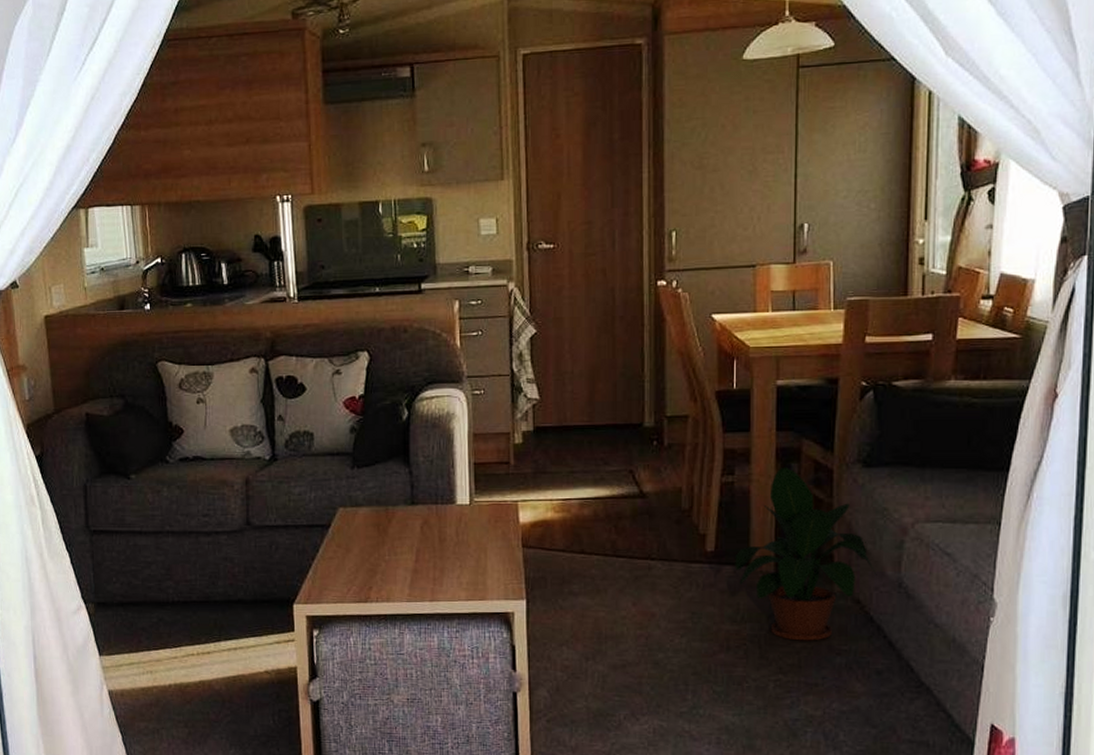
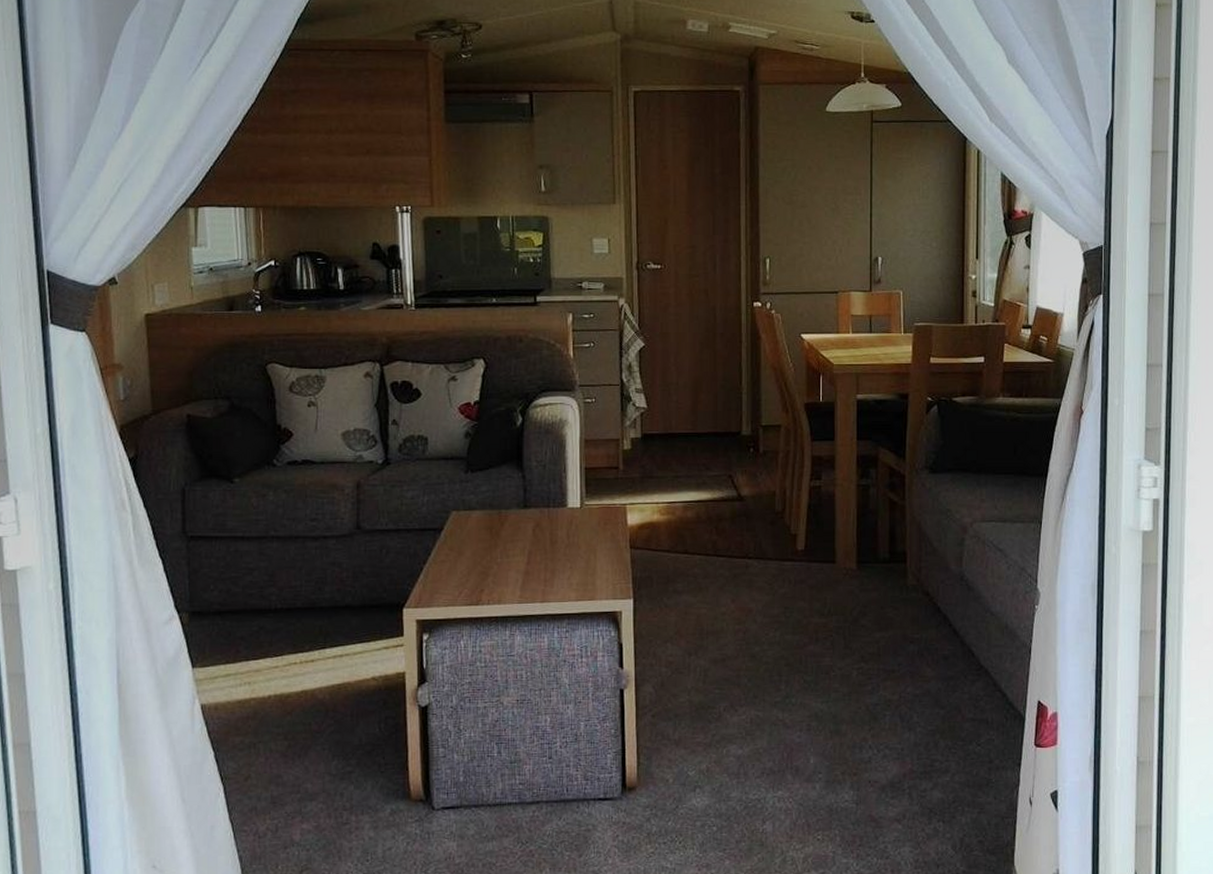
potted plant: present [735,468,877,641] -> none [822,473,943,631]

